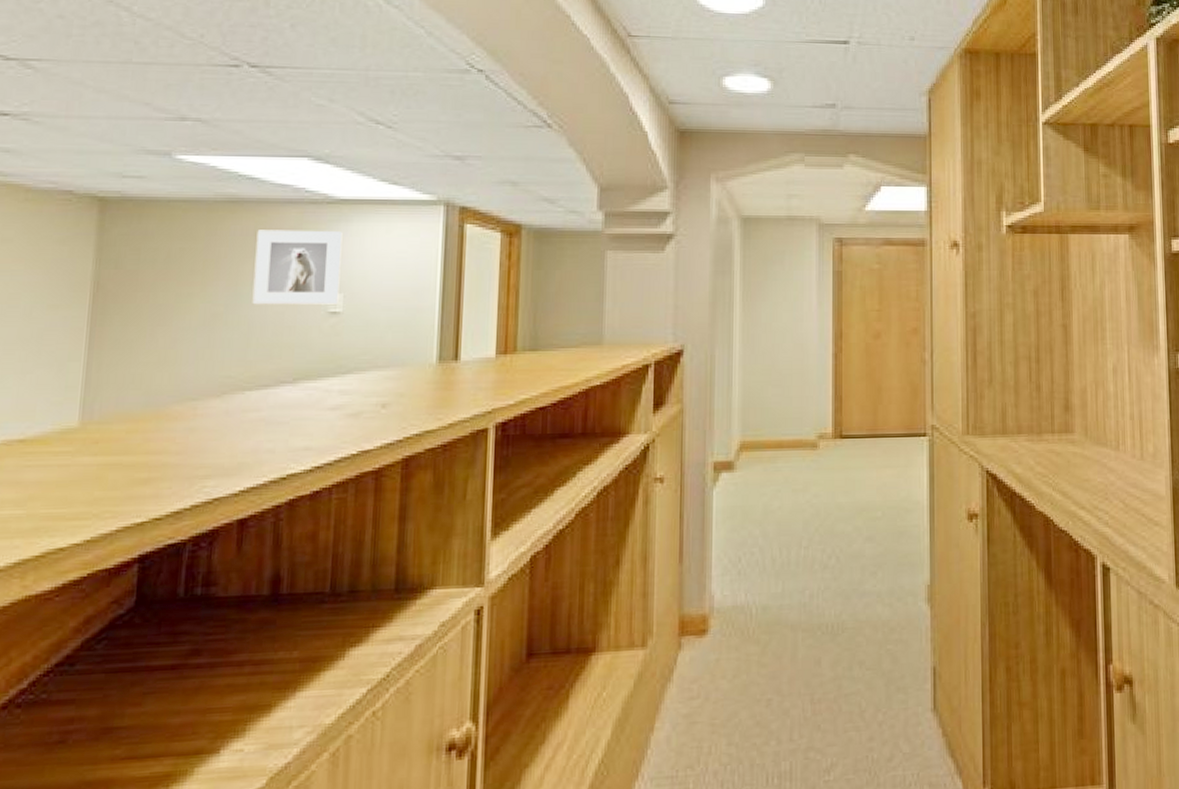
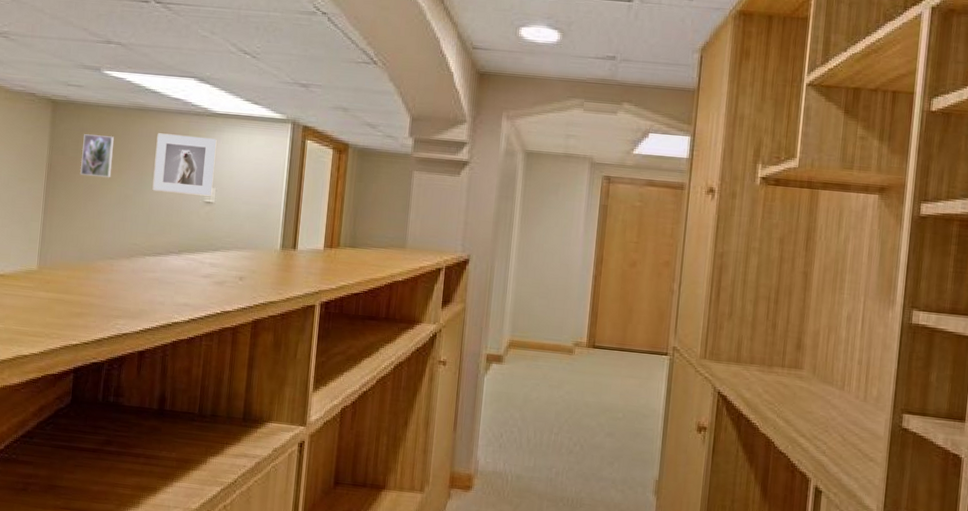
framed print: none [143,237,195,292] -> present [80,134,115,177]

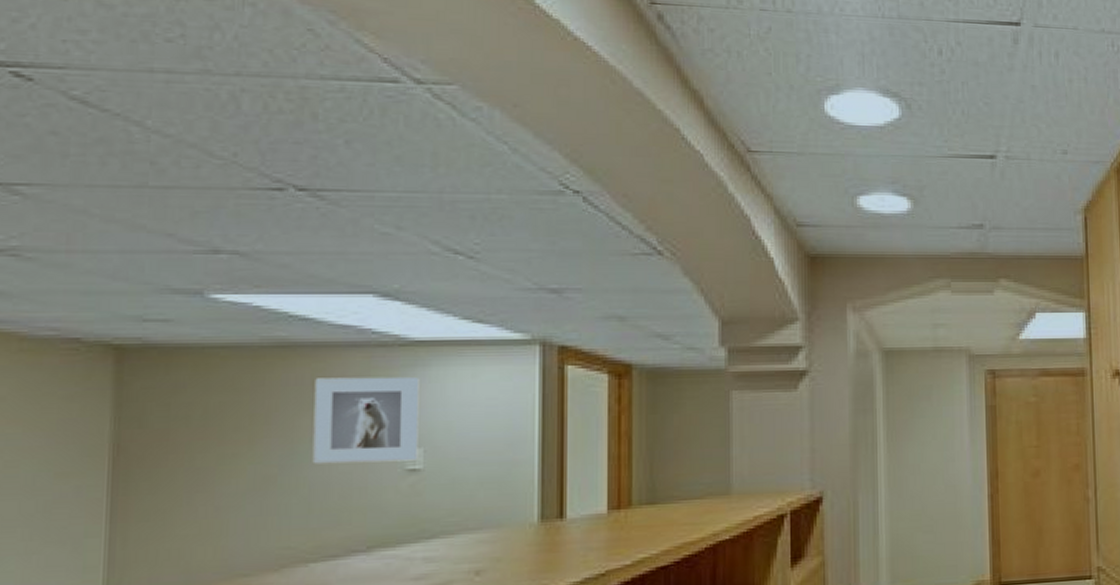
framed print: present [80,134,115,177] -> none [175,389,238,455]

